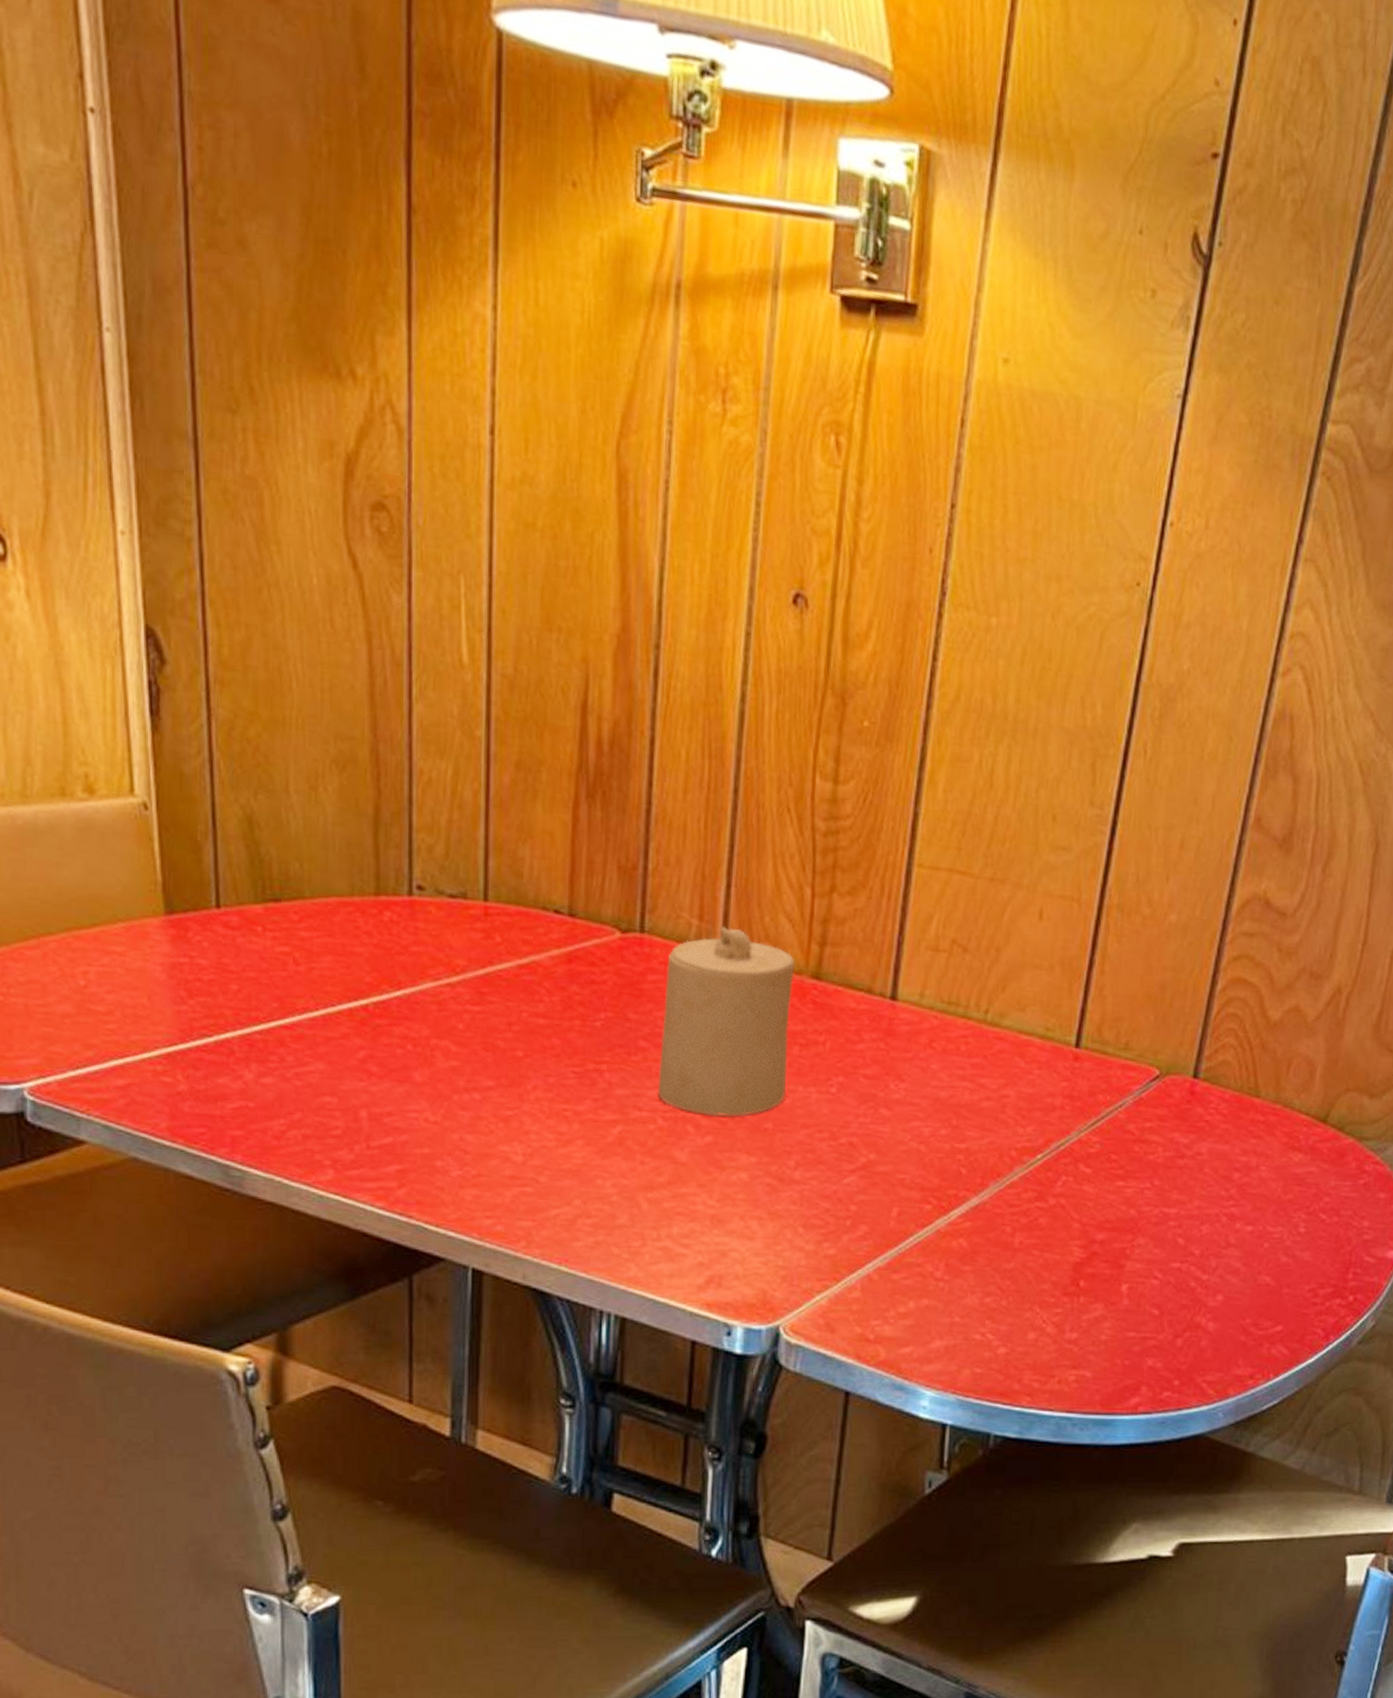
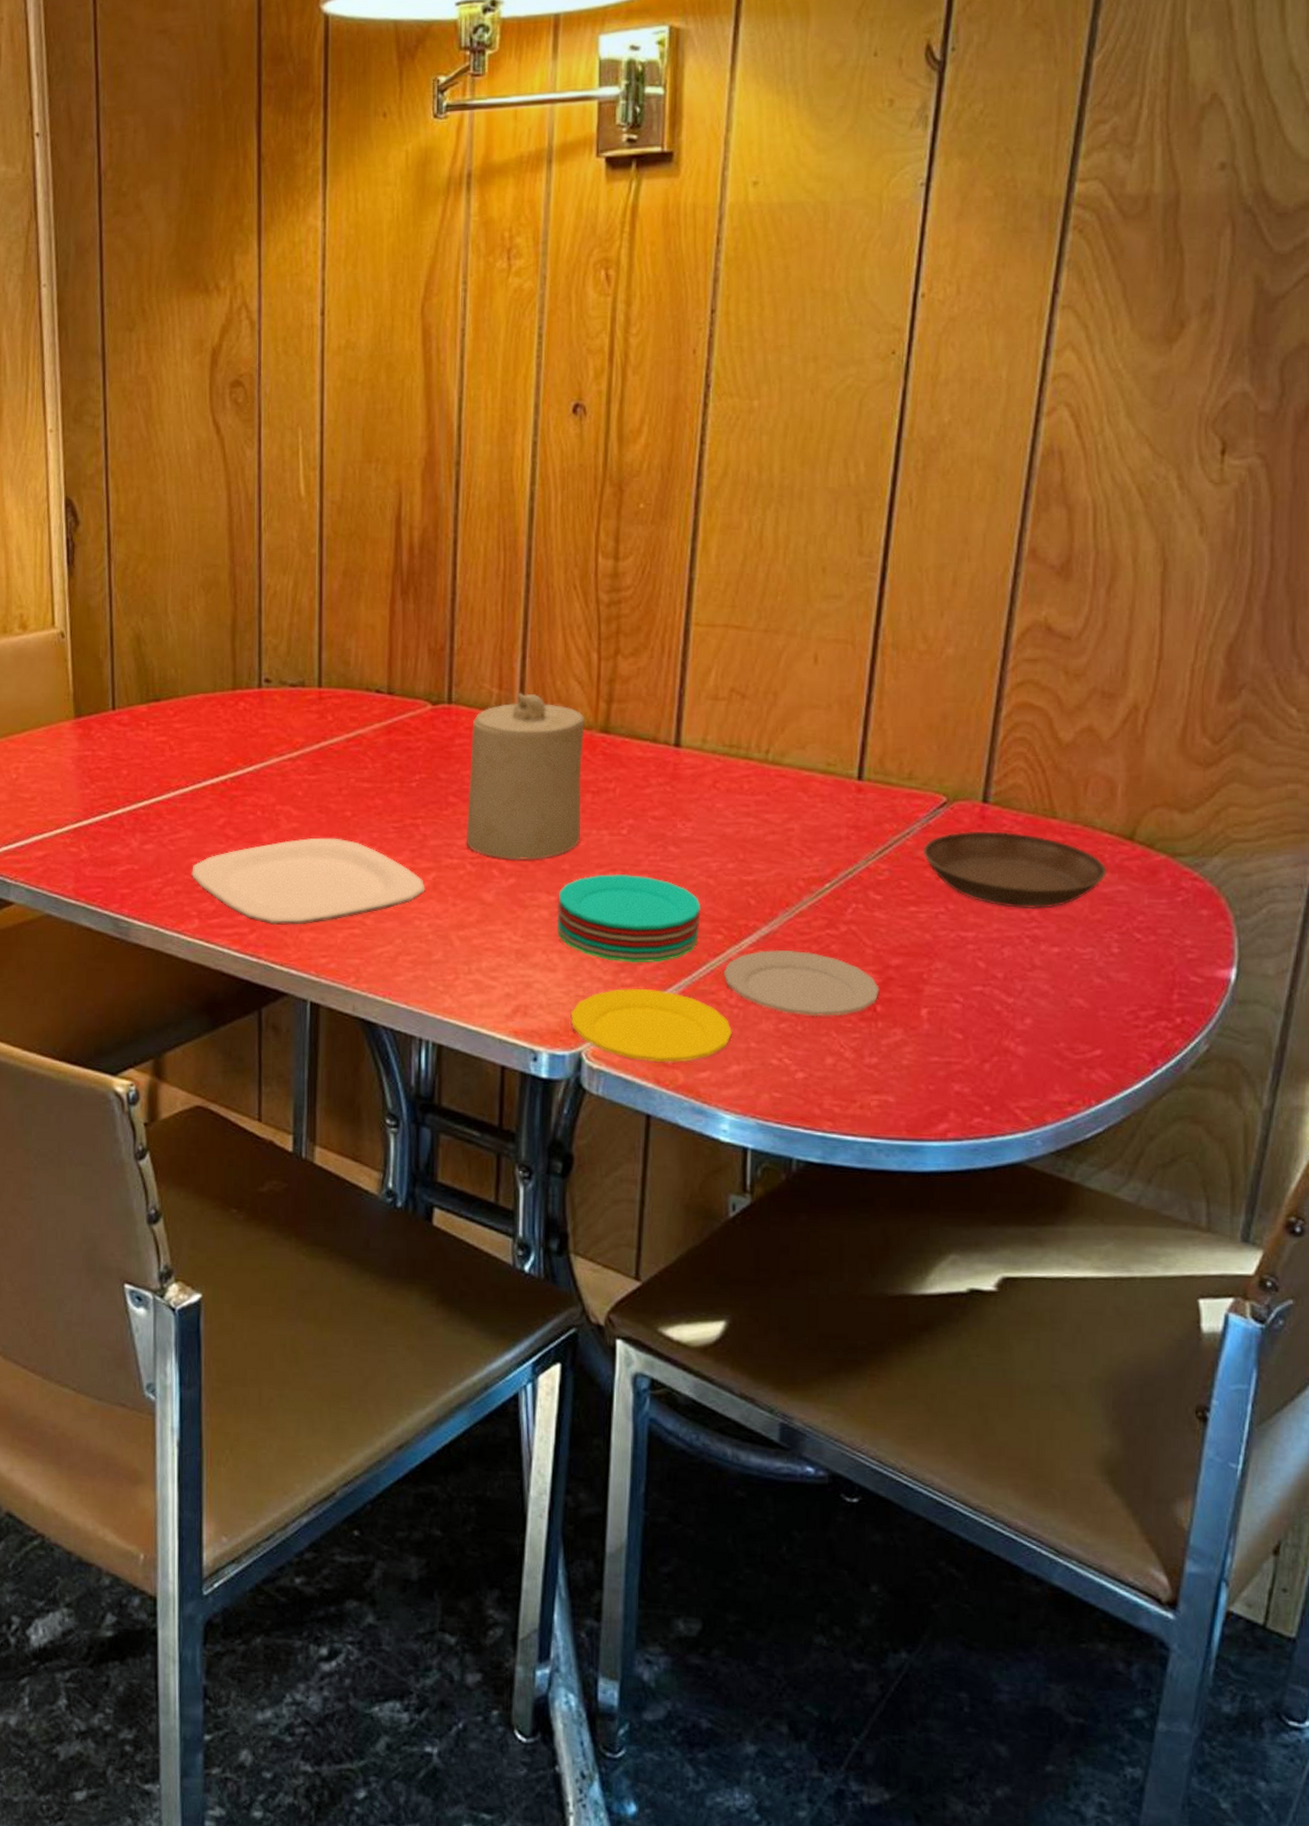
plate: none [324,1080,610,1180] -> present [192,837,425,926]
plate: none [756,1135,1084,1338] -> present [556,873,879,1063]
saucer: none [1133,1107,1301,1187] -> present [923,831,1106,909]

